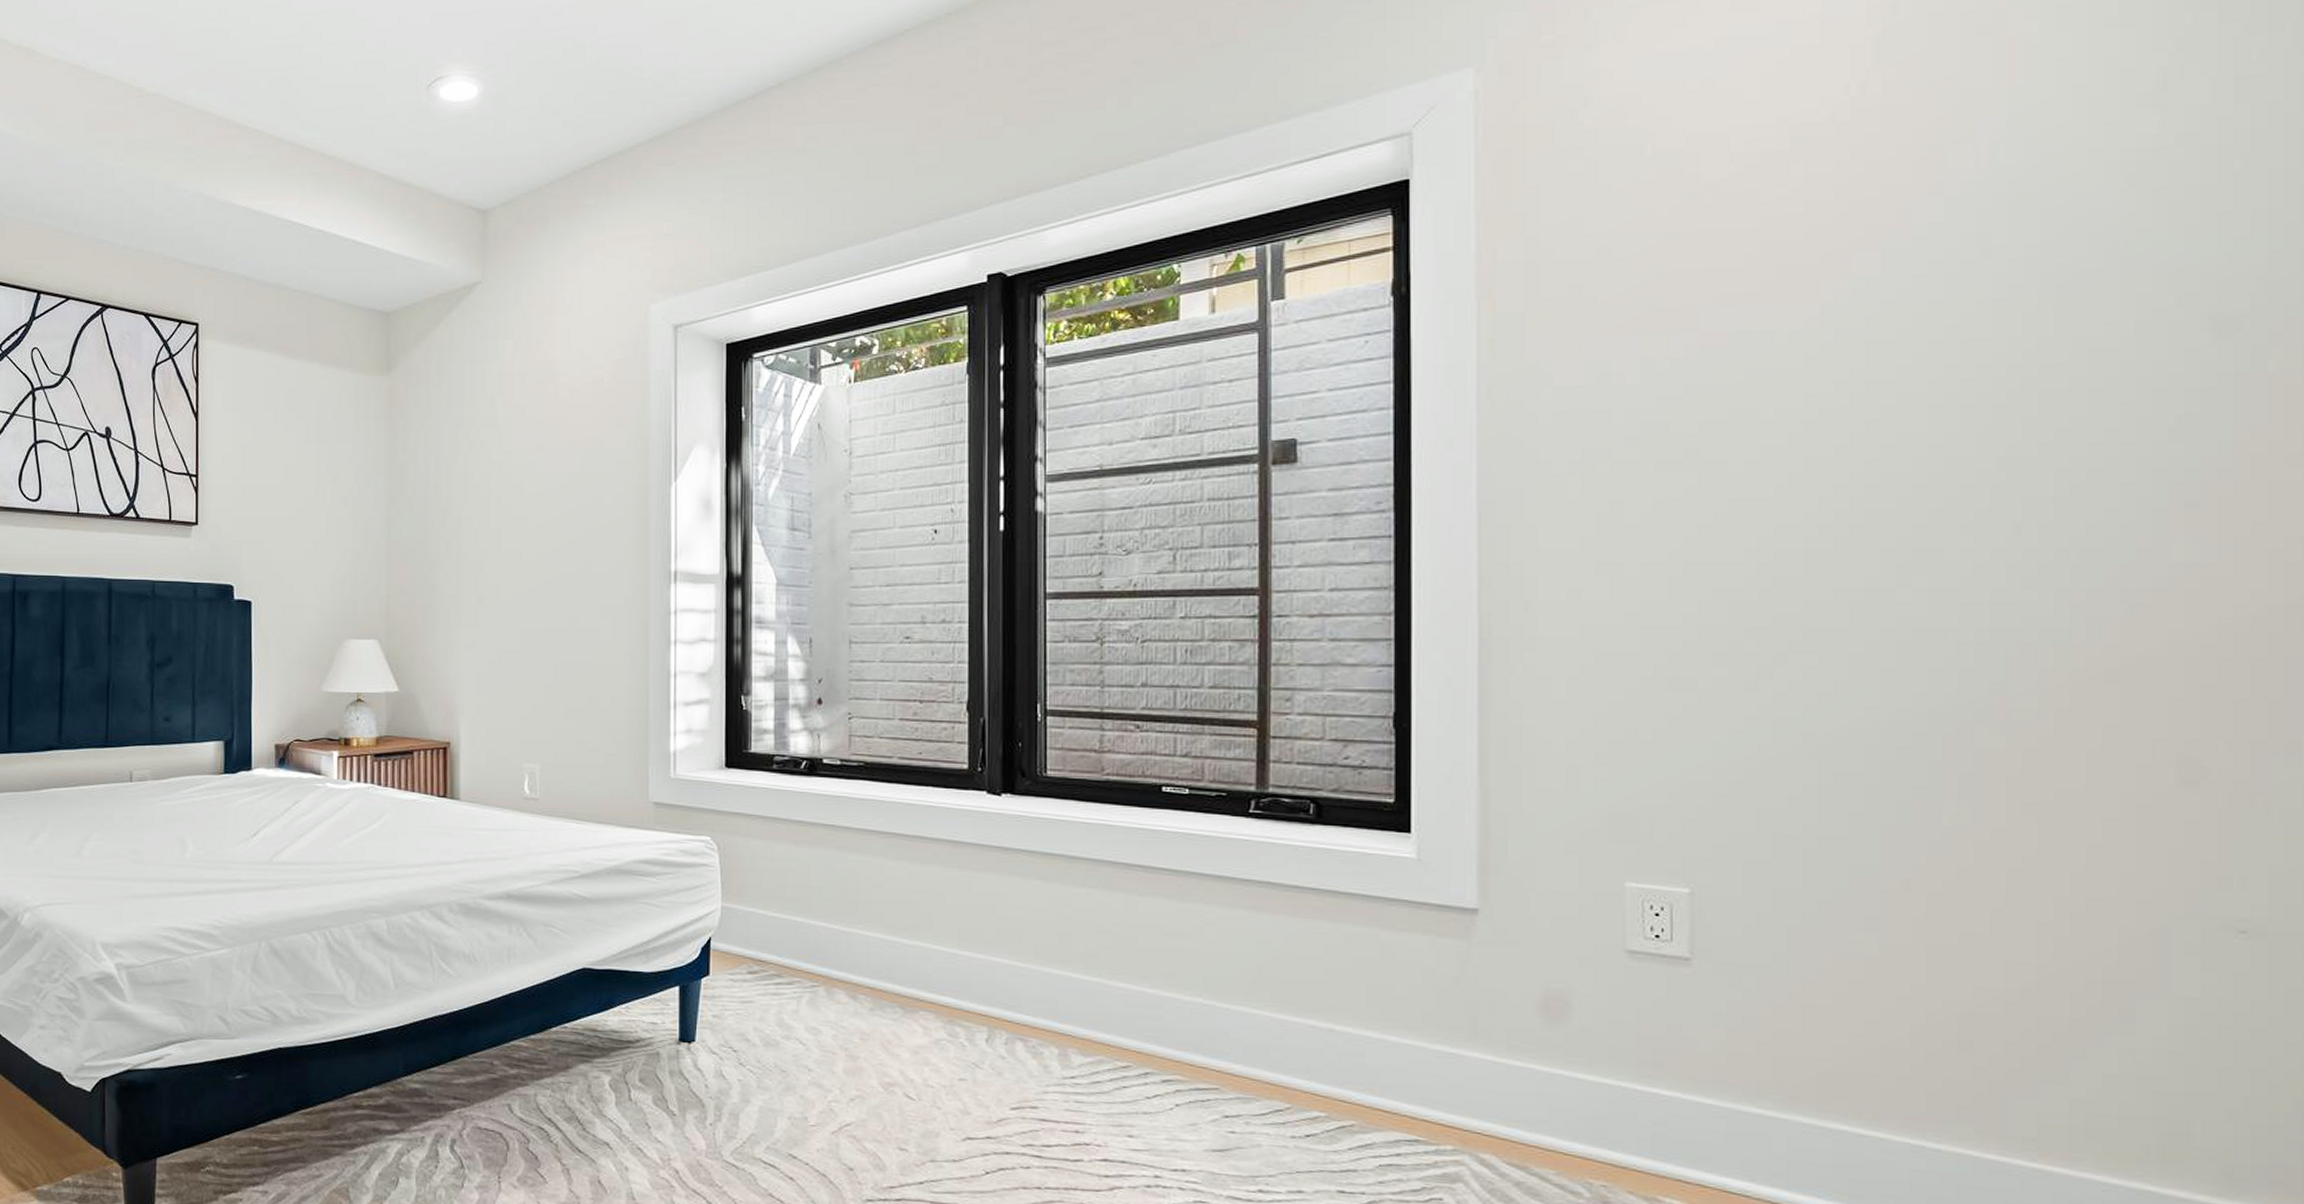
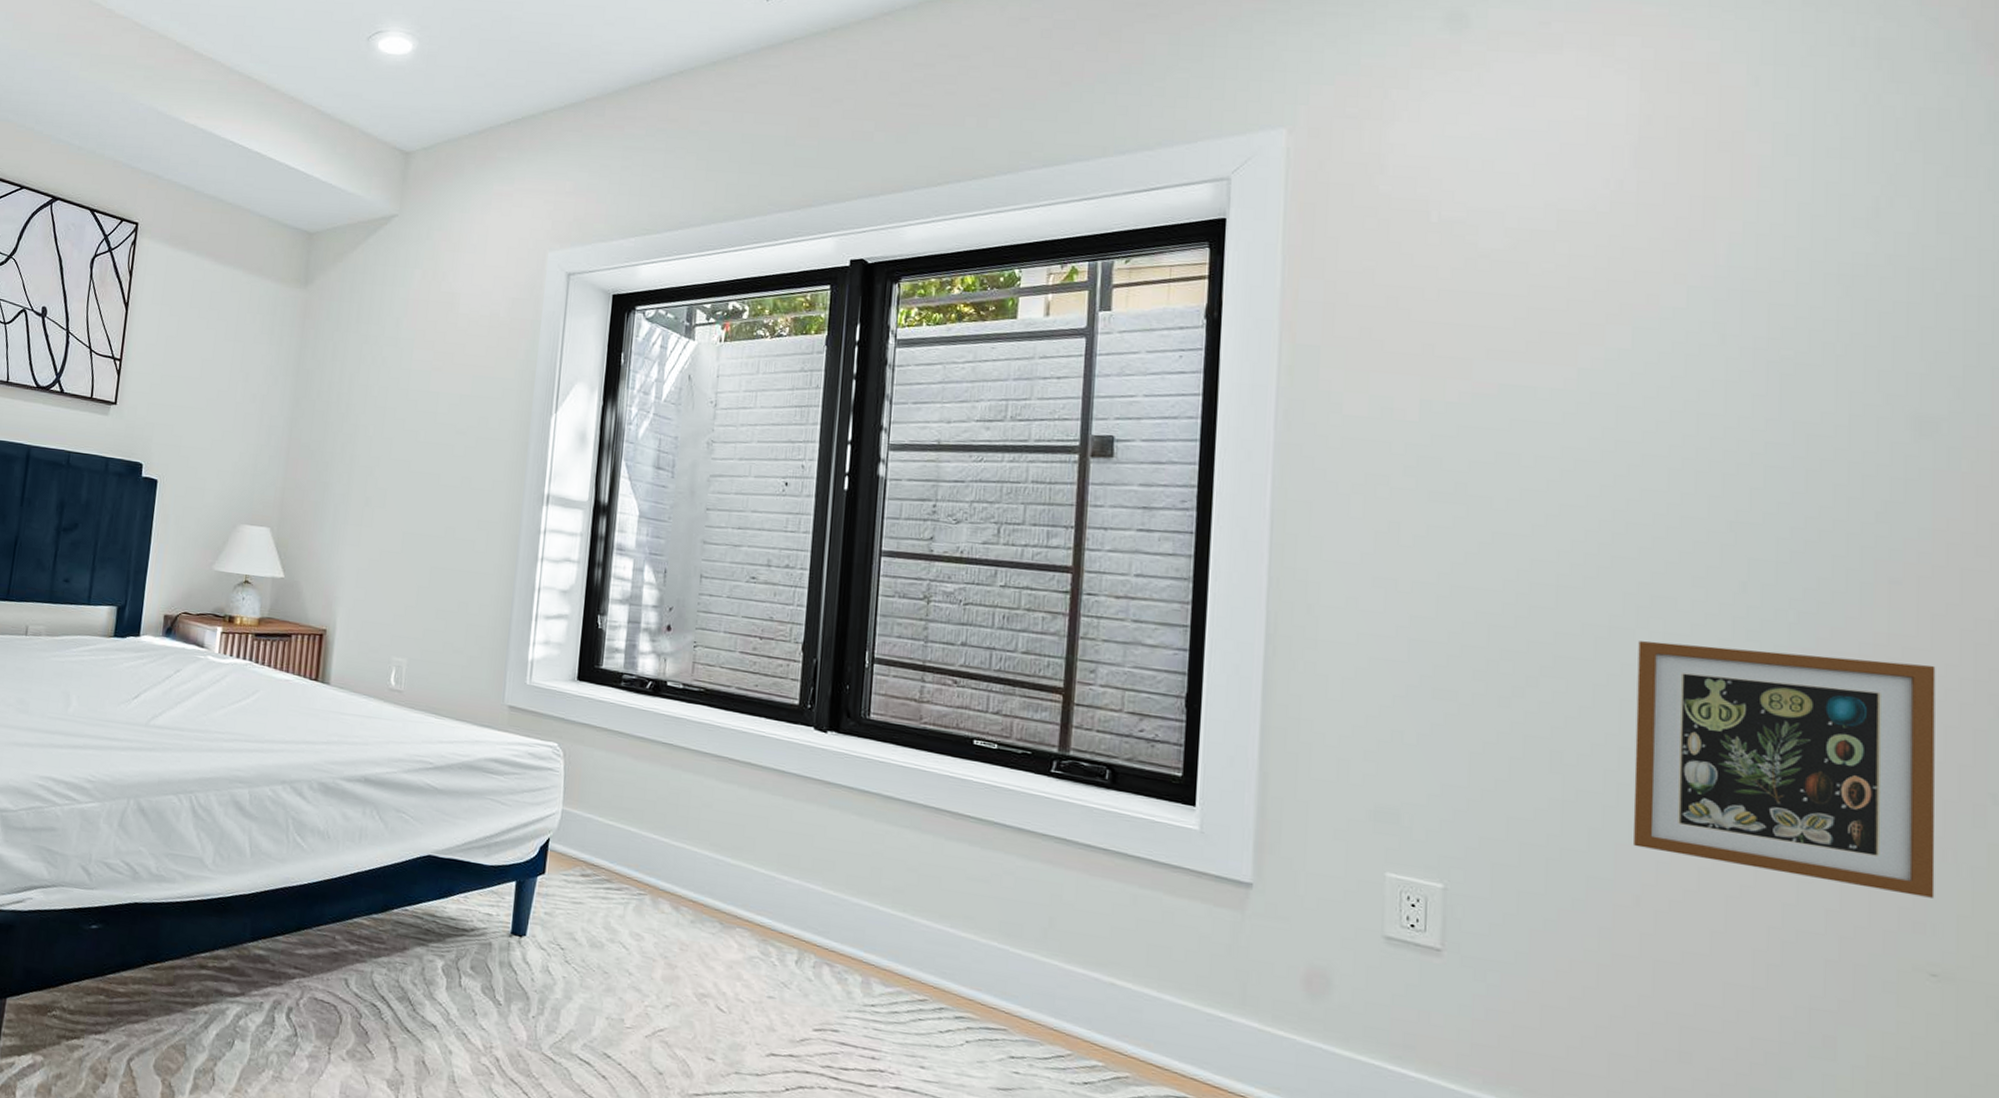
picture frame: none [1899,594,2243,849] -> present [1633,641,1936,898]

